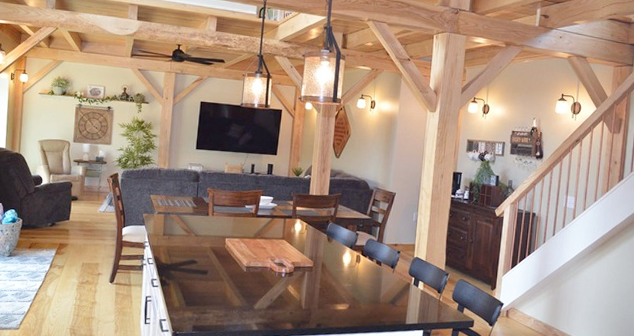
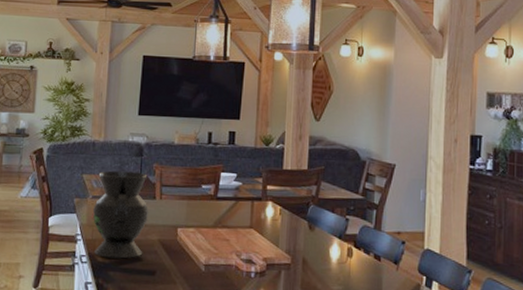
decorative vase: none [157,192,203,261] -> present [92,170,148,259]

